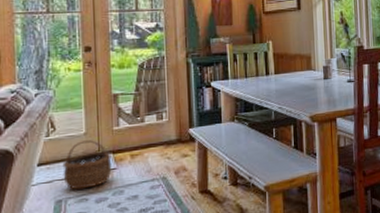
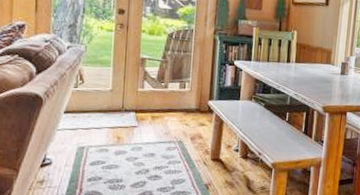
wicker basket: present [62,140,112,190] -> none [87,96,134,140]

